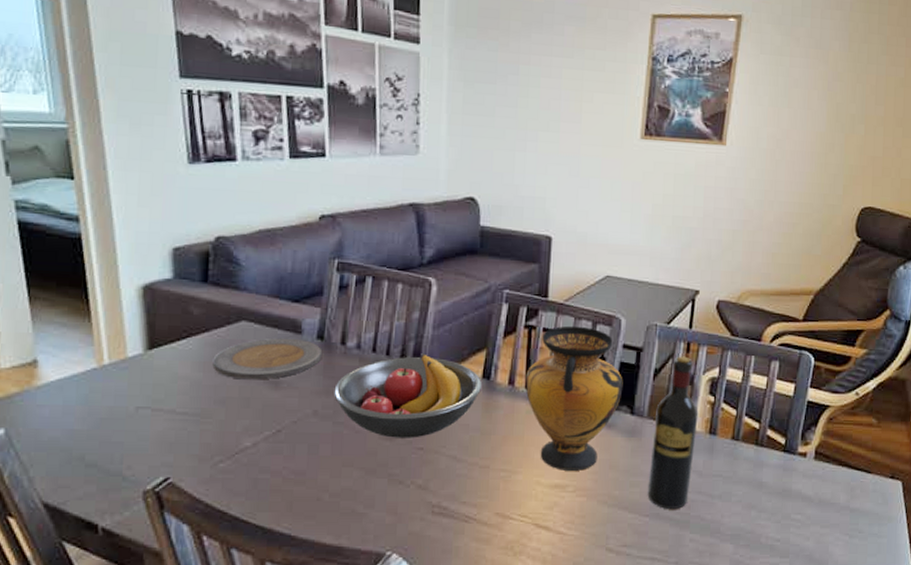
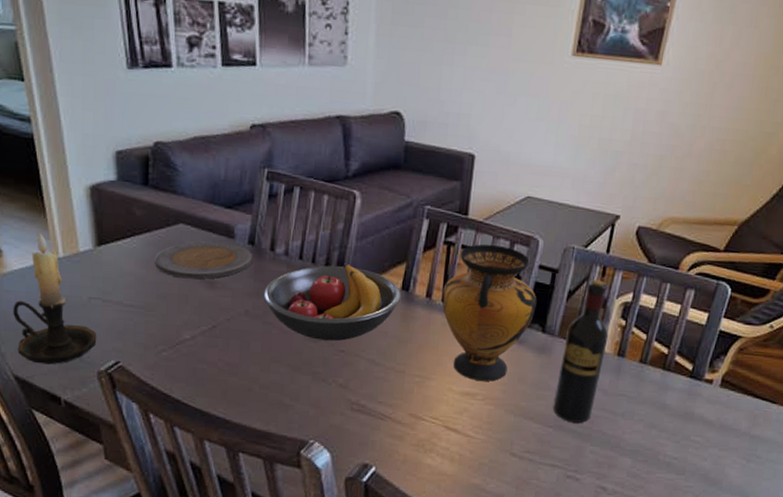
candle holder: none [46,337,144,487] -> present [13,231,97,365]

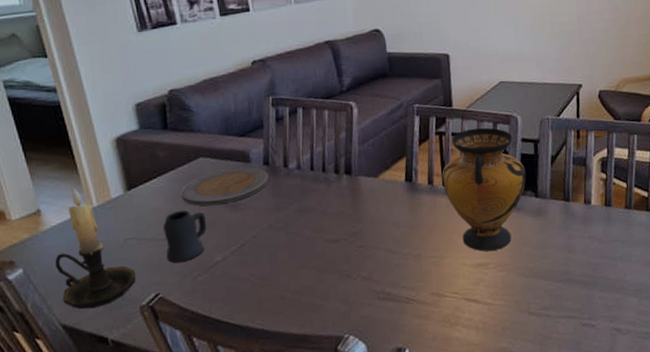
mug: none [131,277,179,333] -> present [163,210,207,263]
fruit bowl: present [263,262,401,341] -> none [283,165,406,241]
wine bottle: present [552,279,609,423] -> none [557,142,594,274]

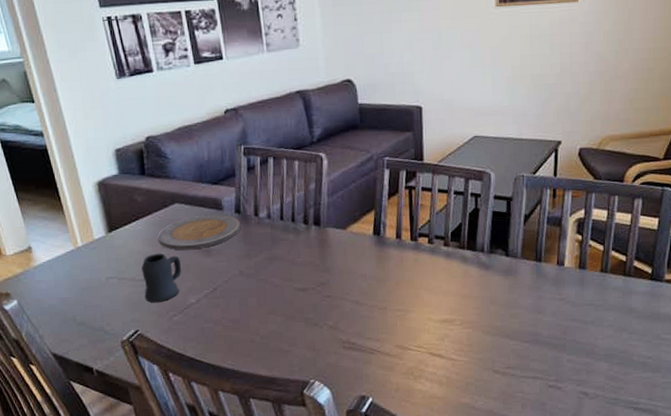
candle holder: present [55,187,136,310] -> none [45,227,117,341]
vase: present [442,127,526,251] -> none [410,183,497,308]

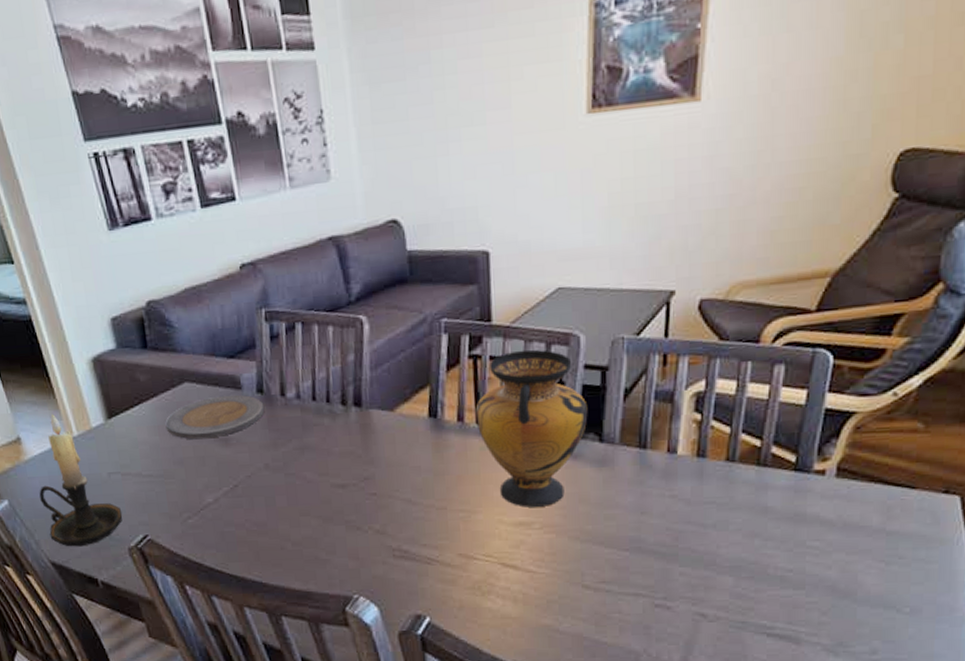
candle holder: none [45,227,117,341] -> present [39,413,123,547]
mug: present [141,253,182,302] -> none [148,443,196,502]
vase: none [410,183,497,308] -> present [475,349,588,507]

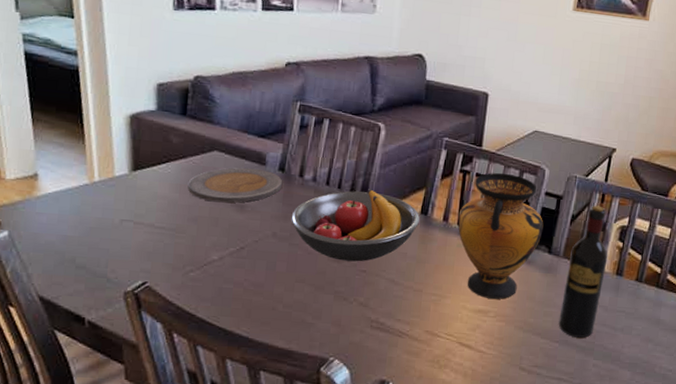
candle holder: present [39,413,123,547] -> none [43,157,126,285]
fruit bowl: none [280,396,429,486] -> present [291,188,420,262]
wine bottle: none [625,370,682,542] -> present [558,205,608,338]

